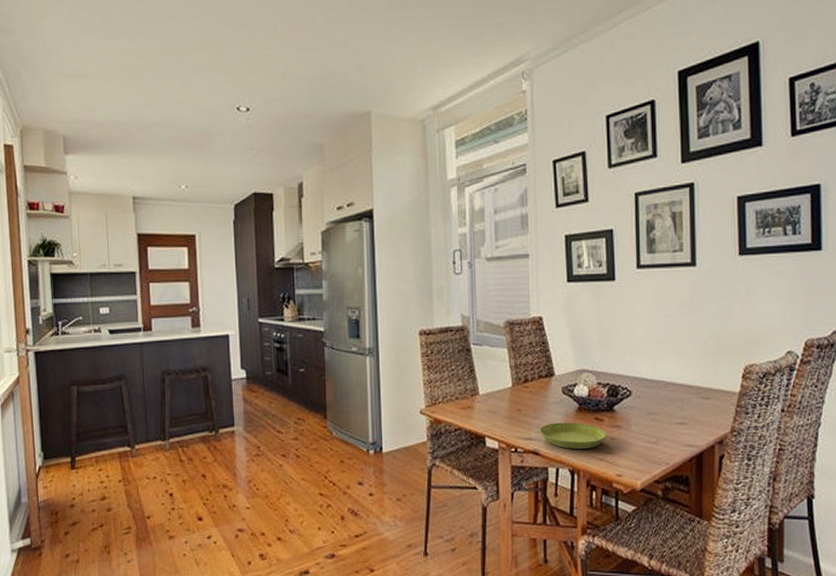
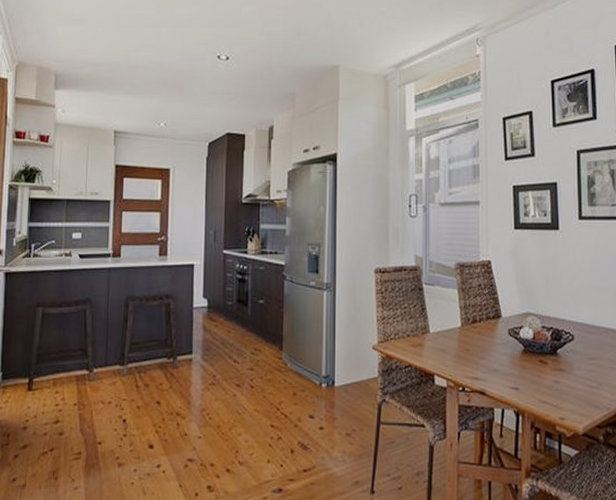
saucer: present [540,422,606,450] -> none [487,363,550,391]

